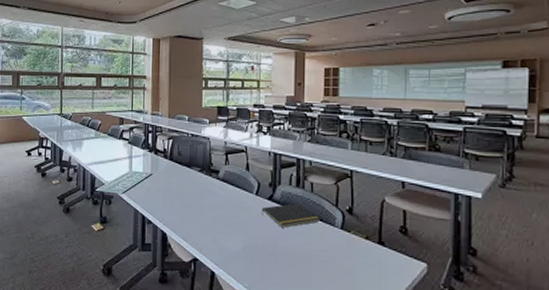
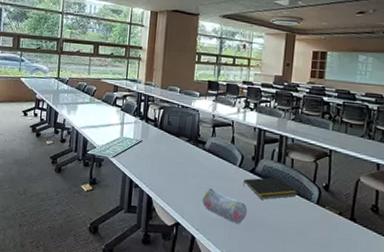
pencil case: none [219,219,269,256] -> present [202,188,248,224]

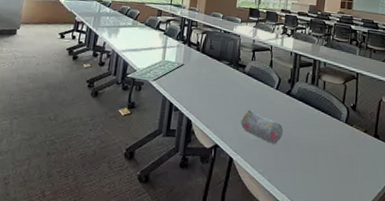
notepad: present [242,177,299,200] -> none [279,98,330,120]

